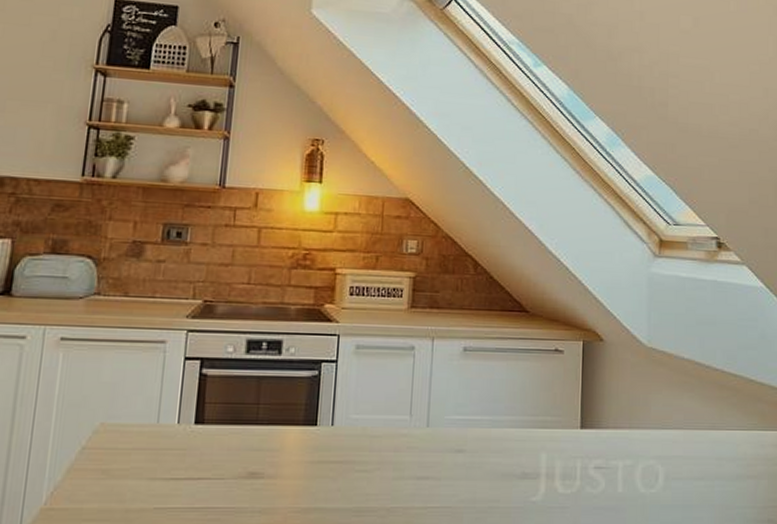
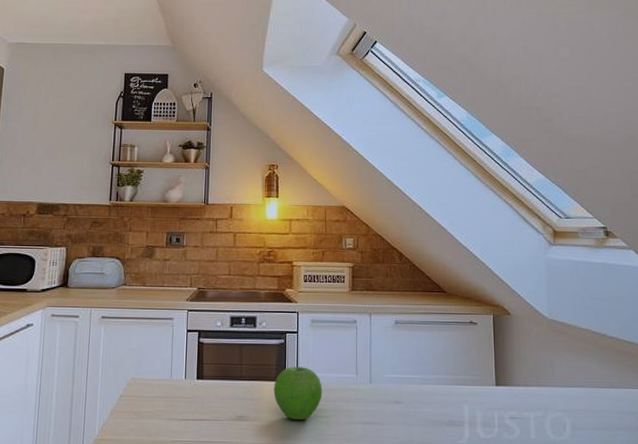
fruit: none [300,406,366,477] -> present [273,367,323,421]

